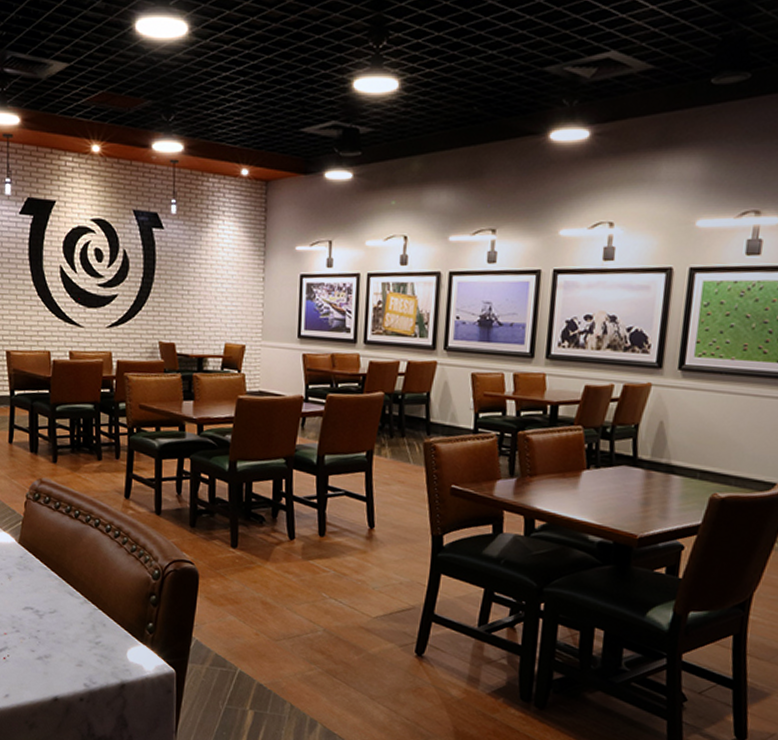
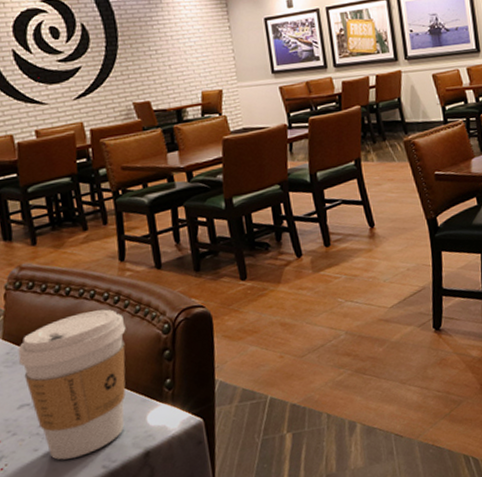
coffee cup: none [30,538,121,669] -> present [18,309,126,460]

